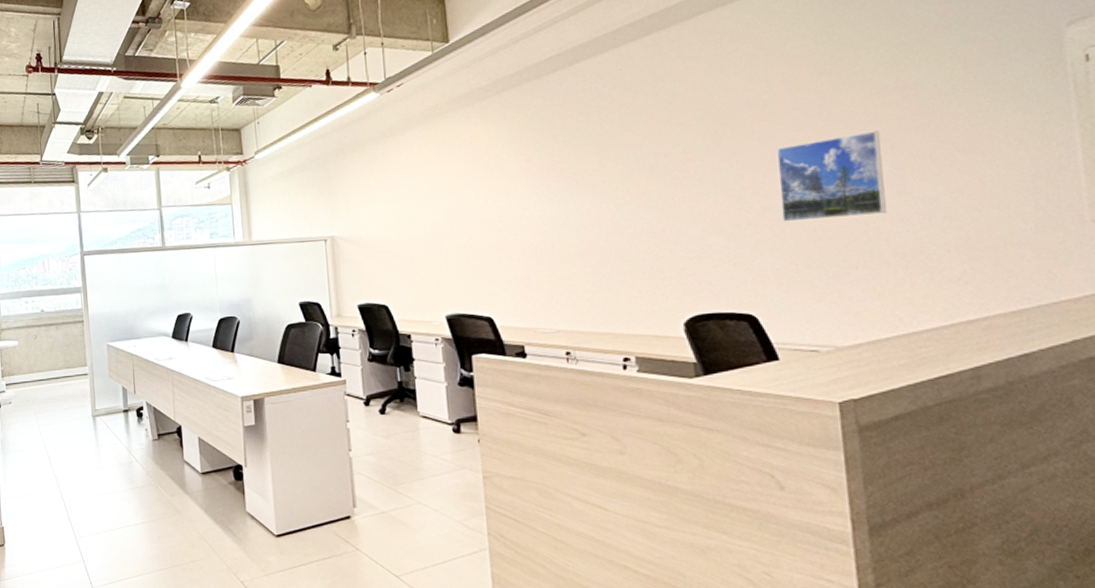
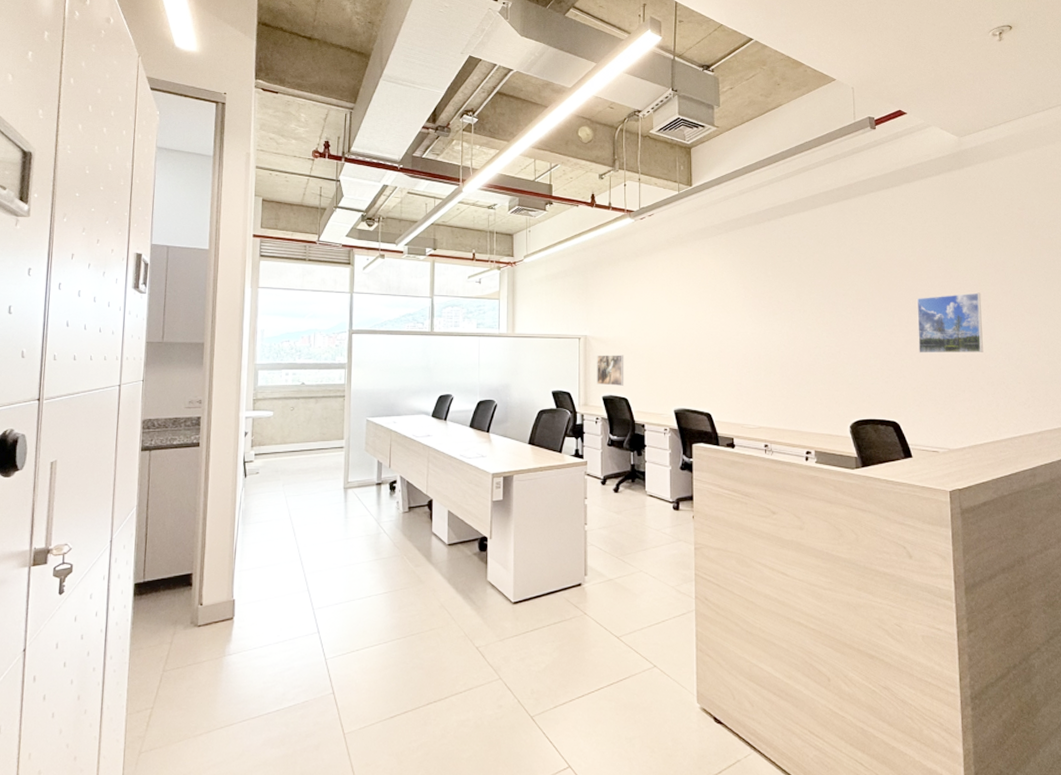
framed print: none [347,255,383,293] -> present [597,355,625,386]

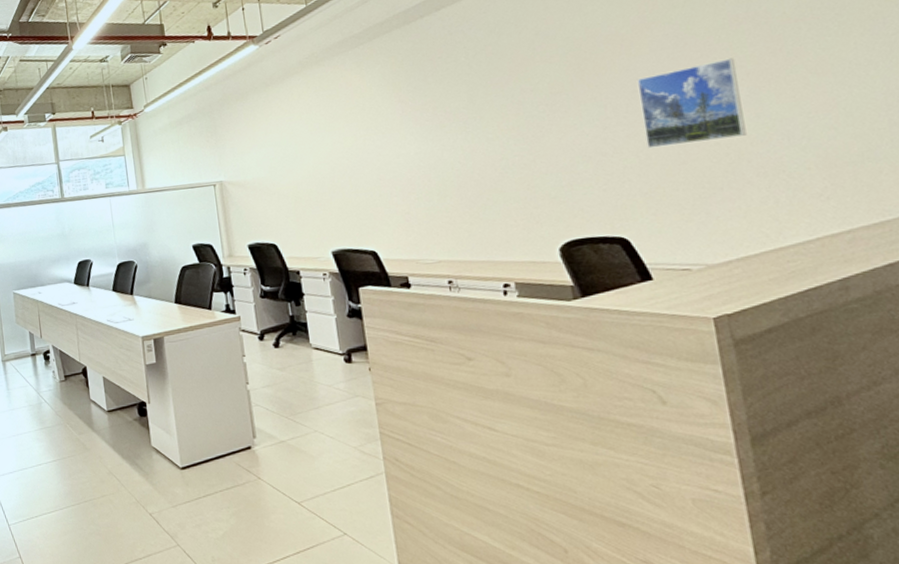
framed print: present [597,355,625,386] -> none [236,197,270,233]

